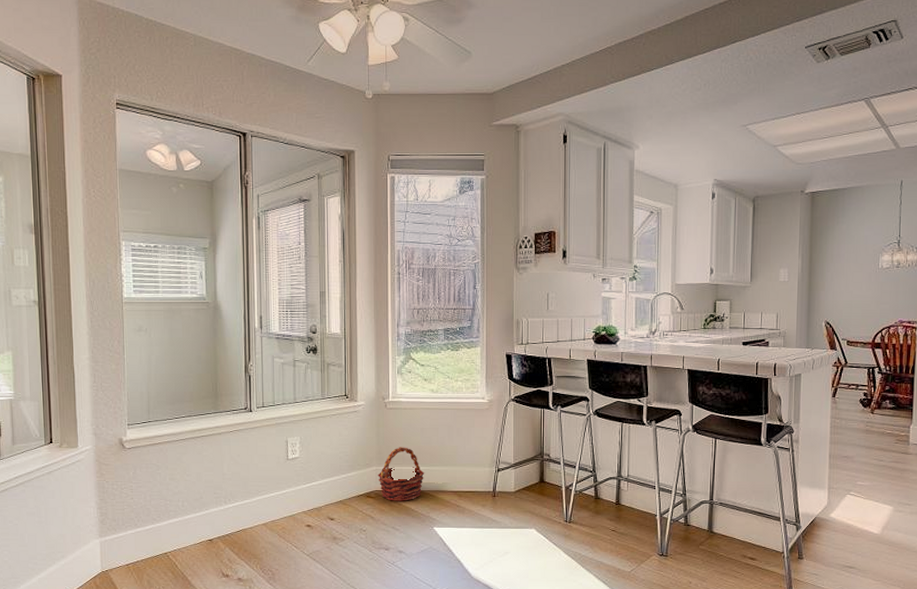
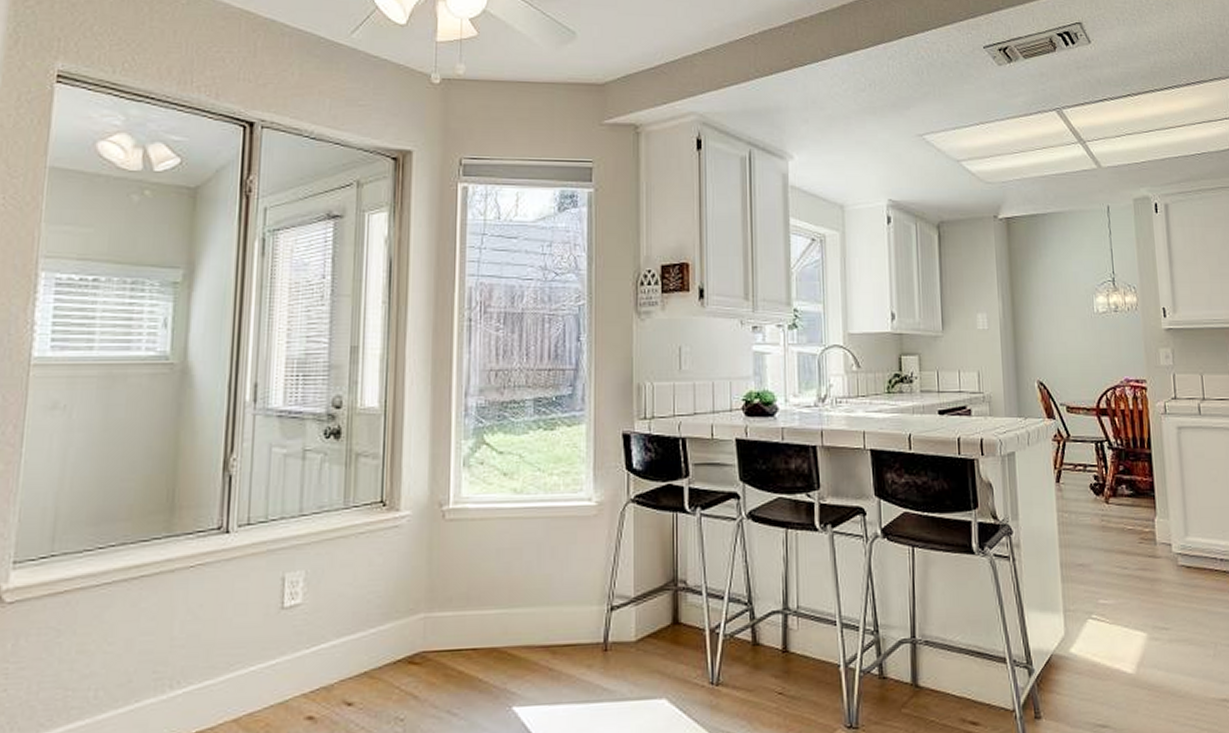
basket: present [378,447,425,501] -> none [427,579,501,668]

